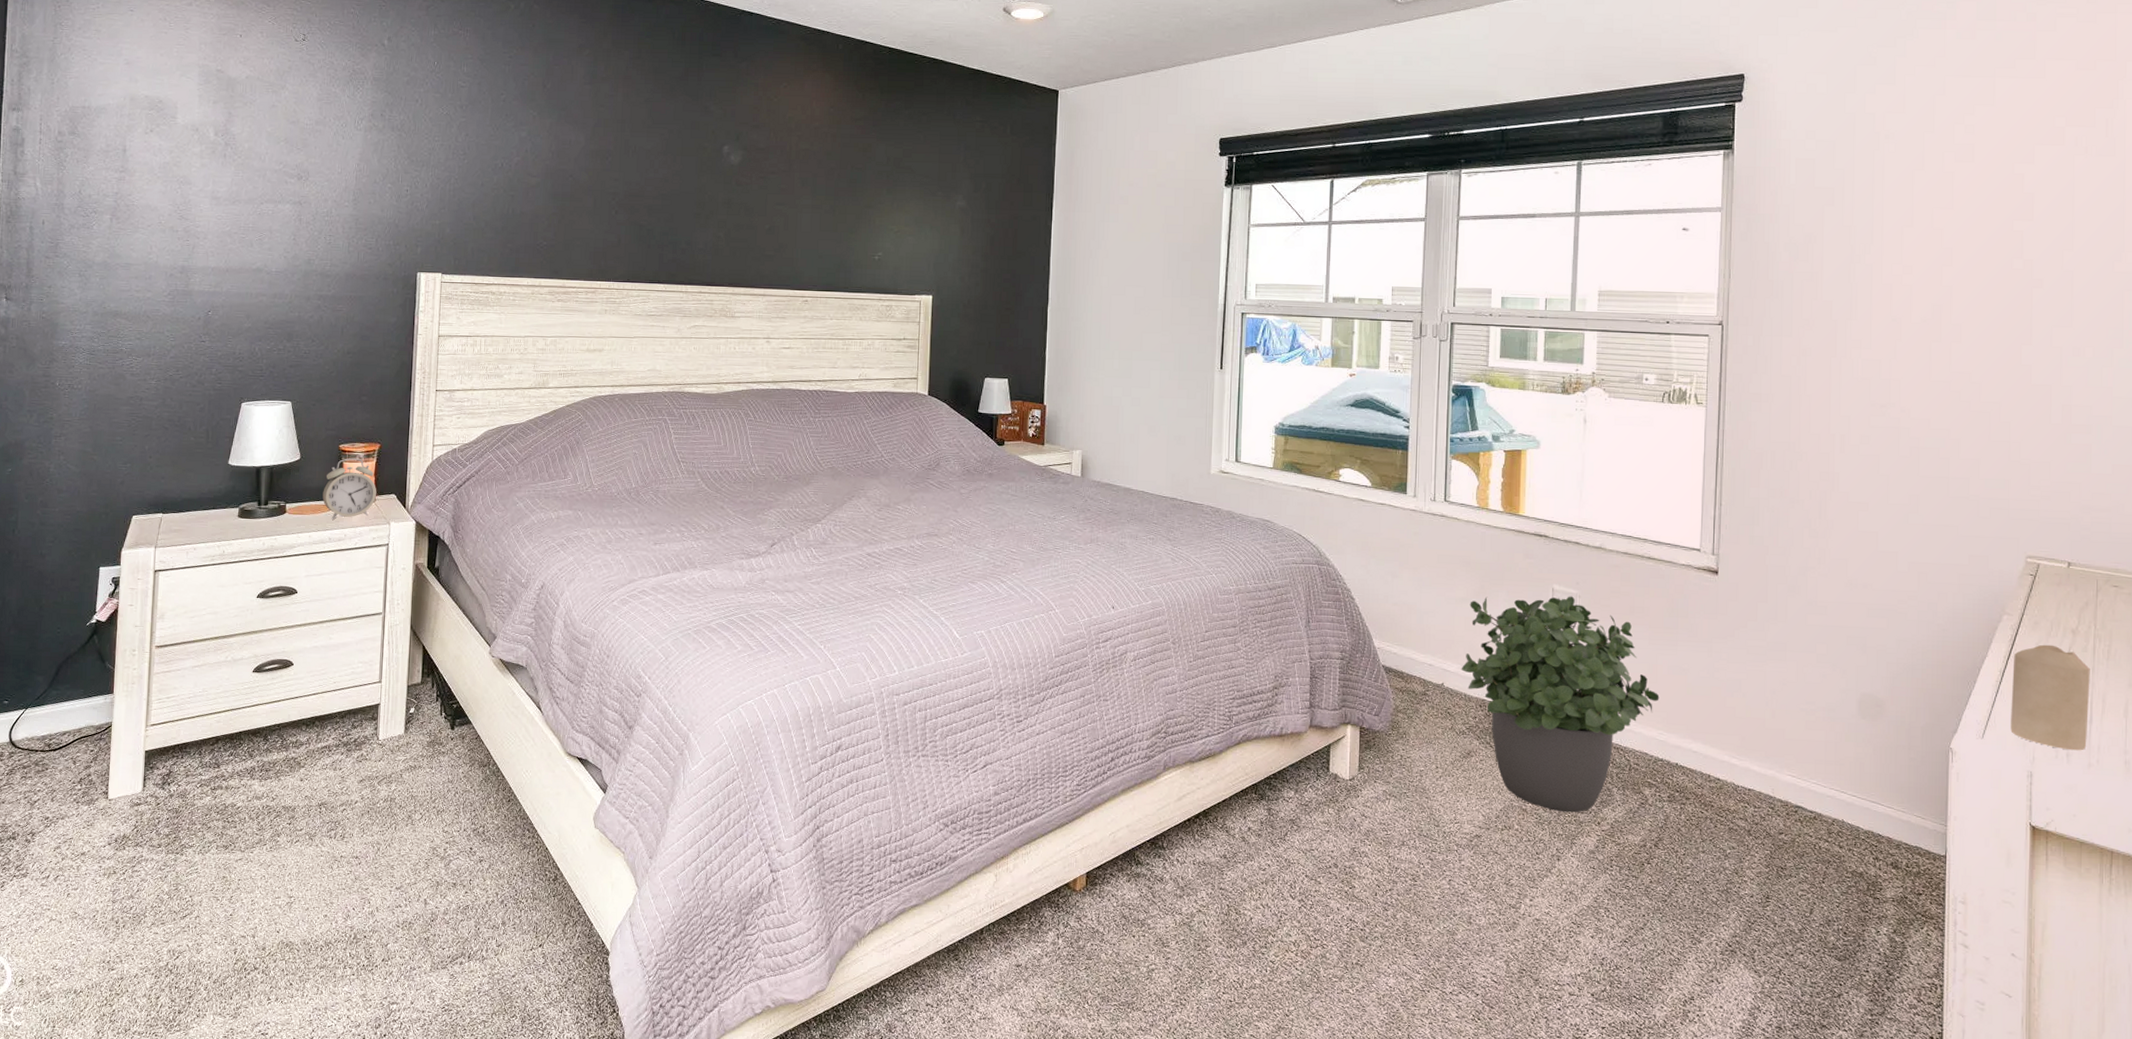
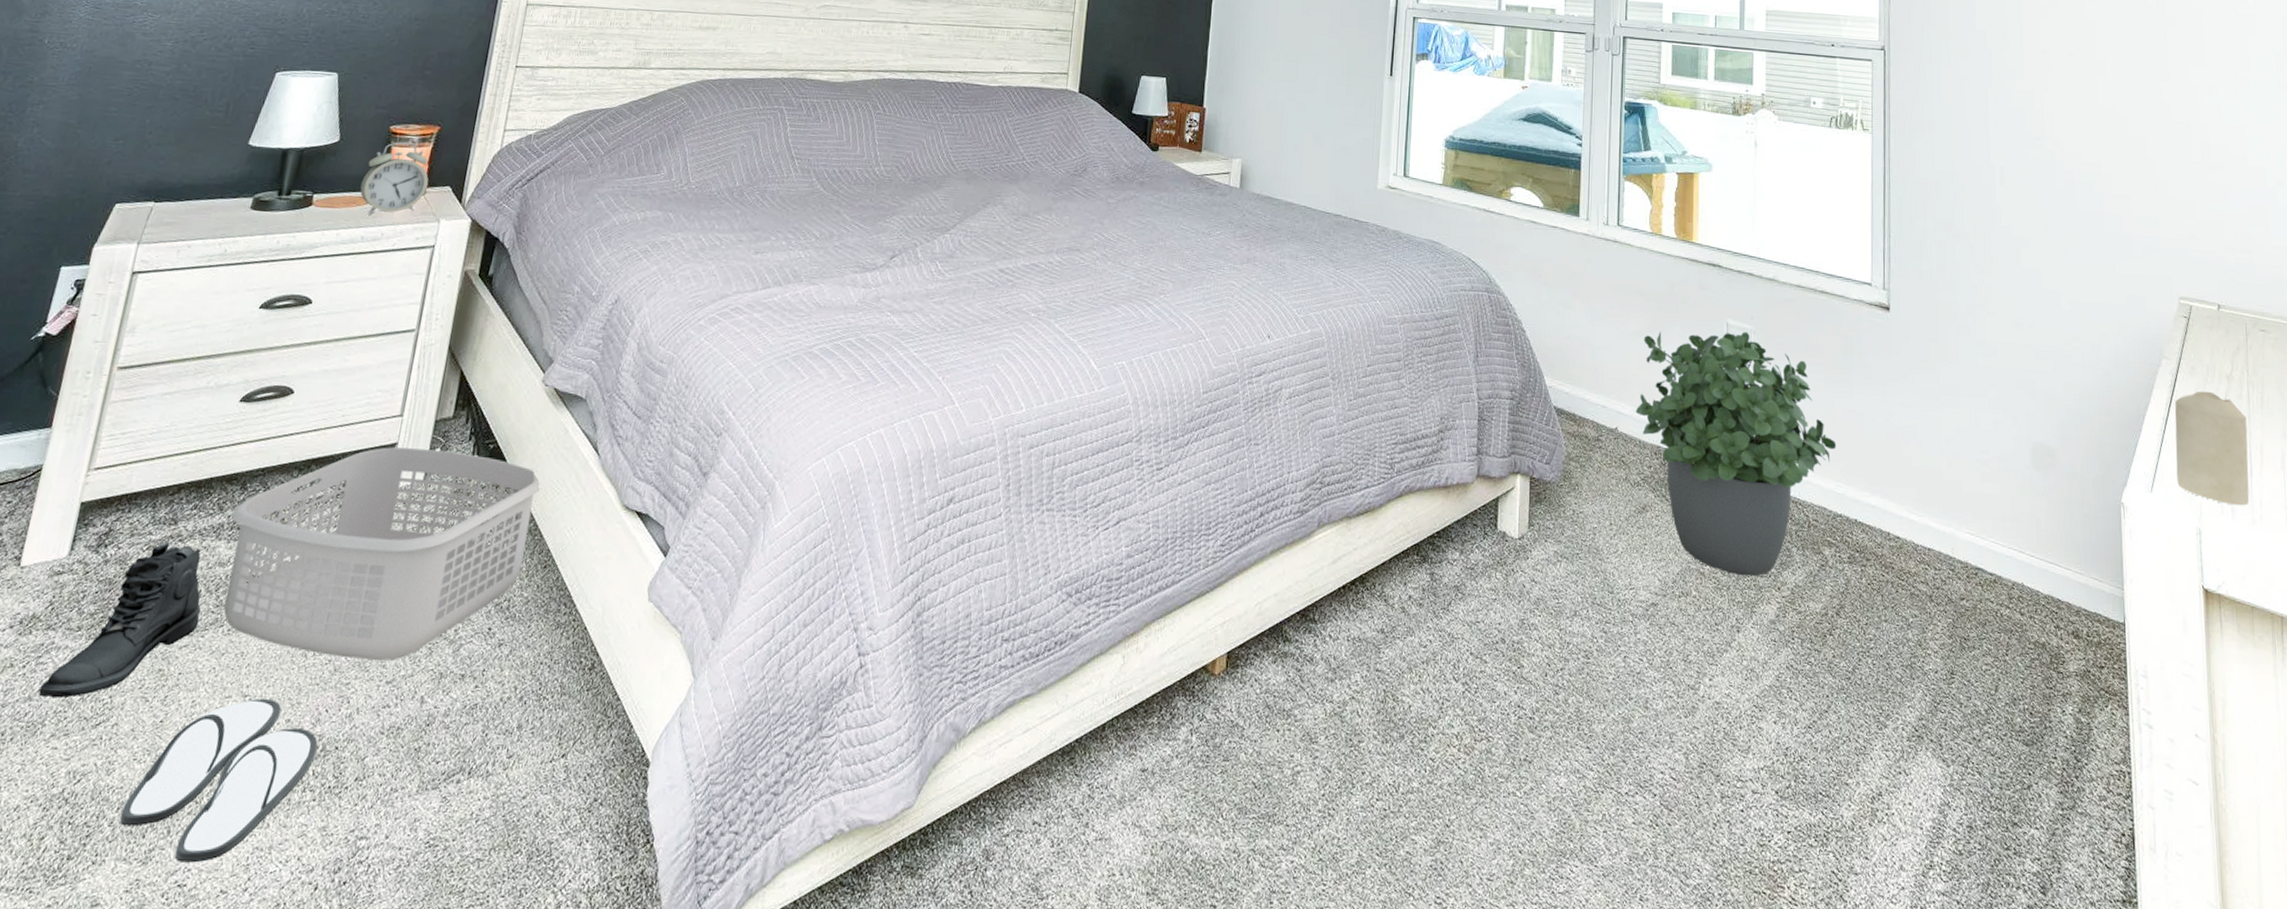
boot: none [138,781,248,897] -> present [38,542,201,699]
slippers: none [211,899,350,1018] -> present [120,699,318,863]
clothes hamper: none [259,707,500,872] -> present [224,447,543,661]

